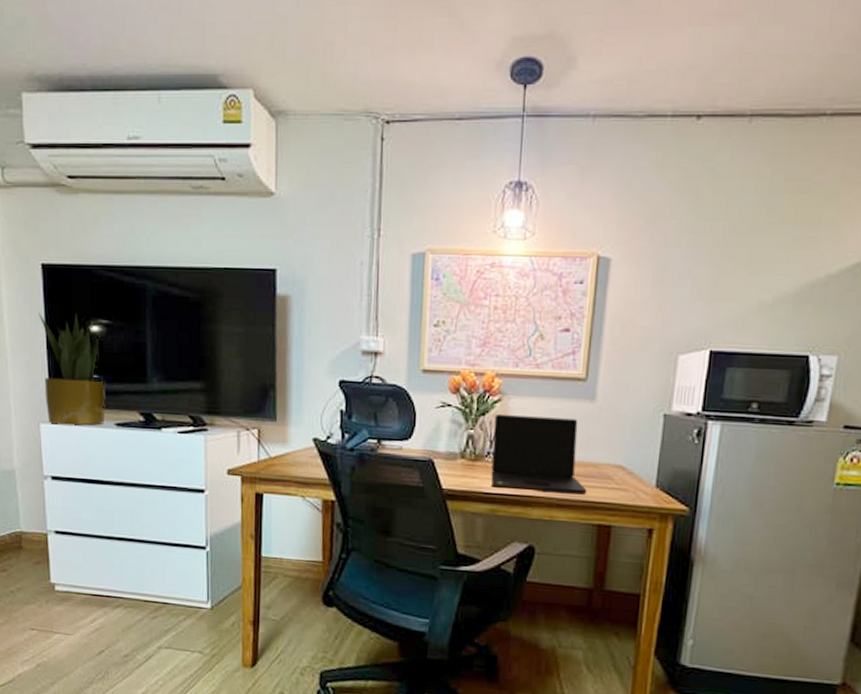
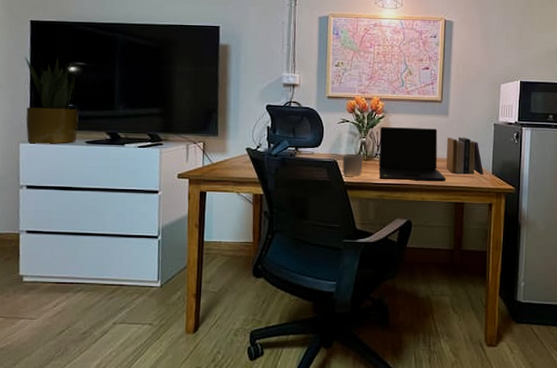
mug: none [441,450,471,484] -> present [343,153,364,177]
books: none [588,432,644,488] -> present [446,137,484,175]

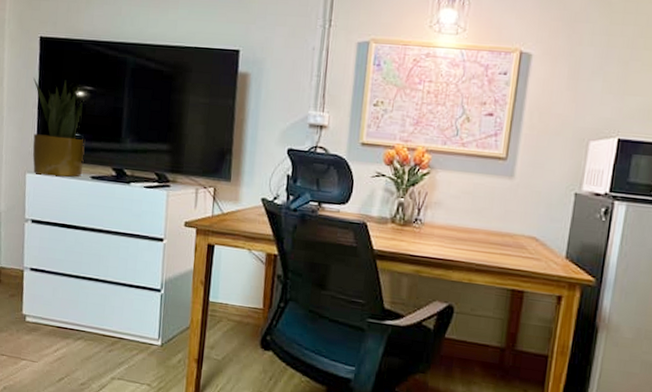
mug: present [343,153,364,177] -> none [373,215,400,246]
laptop: present [378,127,446,182] -> none [417,186,504,262]
books: present [446,137,484,175] -> none [505,206,555,258]

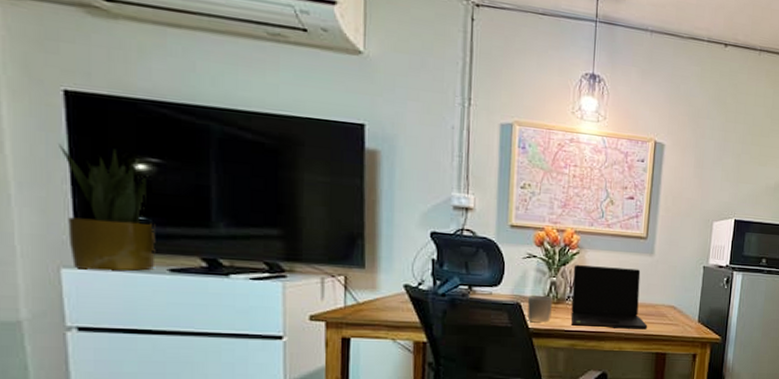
mug: none [373,215,400,246] -> present [527,295,554,323]
laptop: none [417,186,504,262] -> present [570,265,648,330]

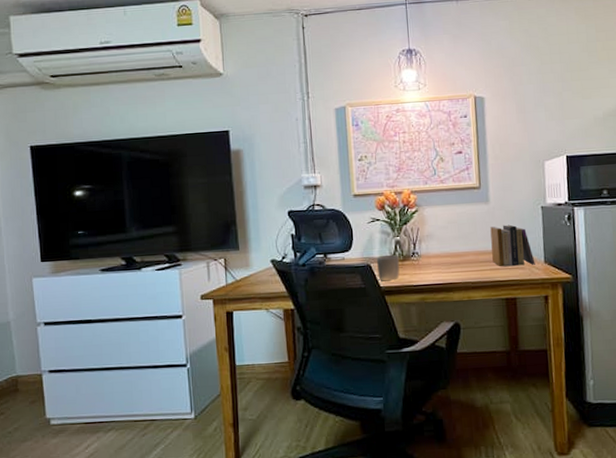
planter: present [59,143,156,272] -> none [28,182,91,277]
laptop: present [570,265,648,330] -> none [414,218,494,281]
books: none [649,279,689,323] -> present [490,224,535,267]

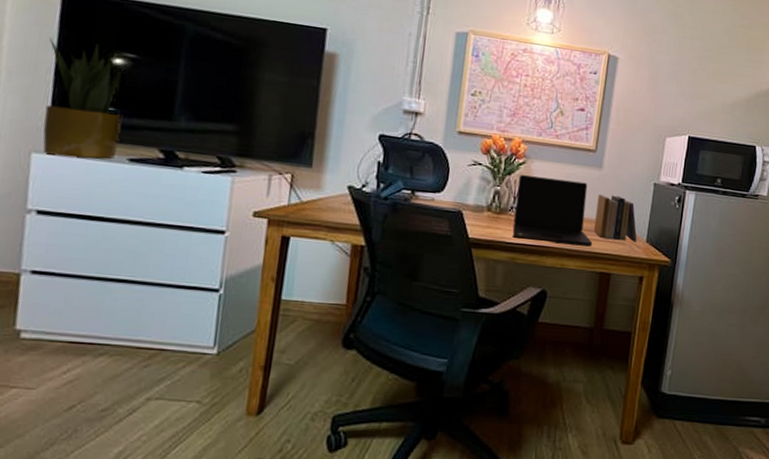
planter: none [28,182,91,277] -> present [42,37,124,159]
mug: present [377,254,400,281] -> none [468,204,496,234]
laptop: none [414,218,494,281] -> present [512,175,593,247]

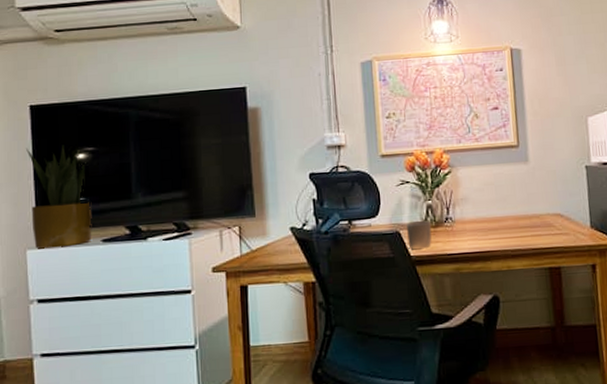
mug: none [468,204,496,234] -> present [407,220,432,250]
laptop: present [512,175,593,247] -> none [447,179,535,249]
books: present [594,194,637,242] -> none [530,186,581,233]

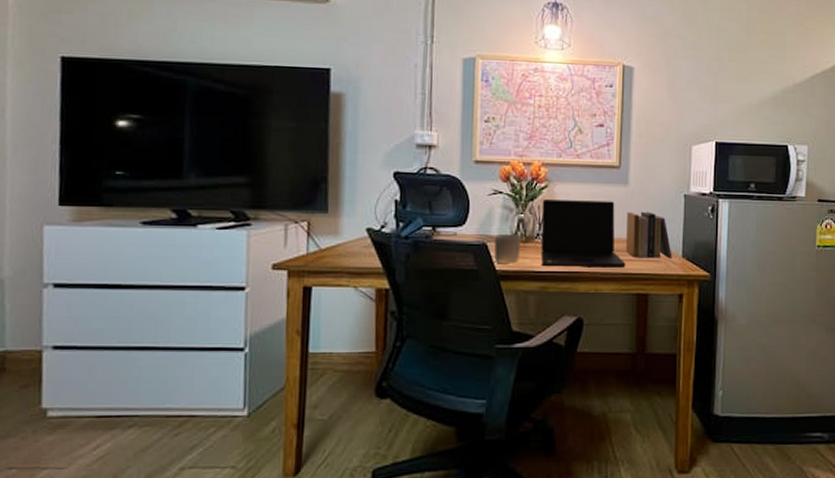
planter: present [26,145,92,249] -> none [52,106,132,226]
laptop: none [447,179,535,249] -> present [541,200,626,268]
books: none [530,186,581,233] -> present [626,211,672,259]

